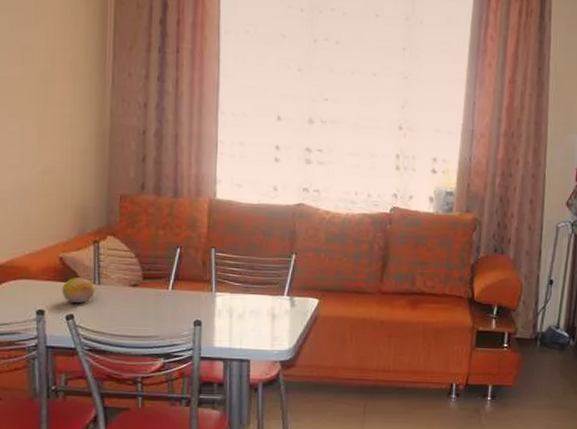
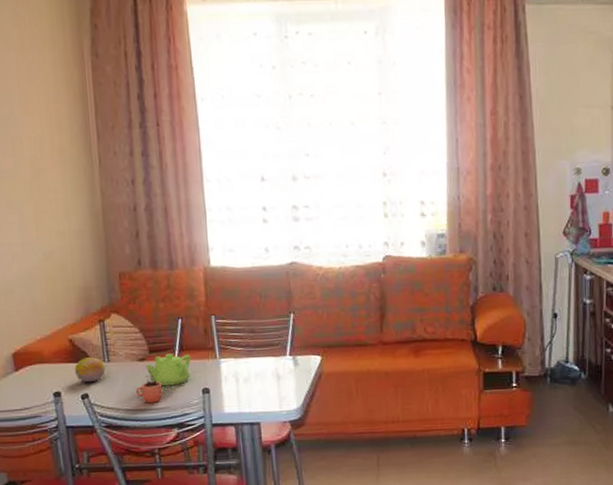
cocoa: none [124,294,153,331] -> present [136,367,163,403]
teapot: none [137,281,186,315] -> present [145,353,191,386]

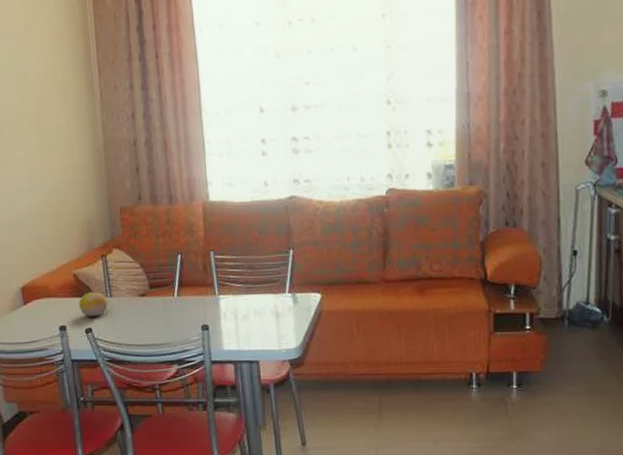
cocoa: present [136,367,163,403] -> none [137,302,163,339]
teapot: present [145,353,191,386] -> none [146,289,191,322]

